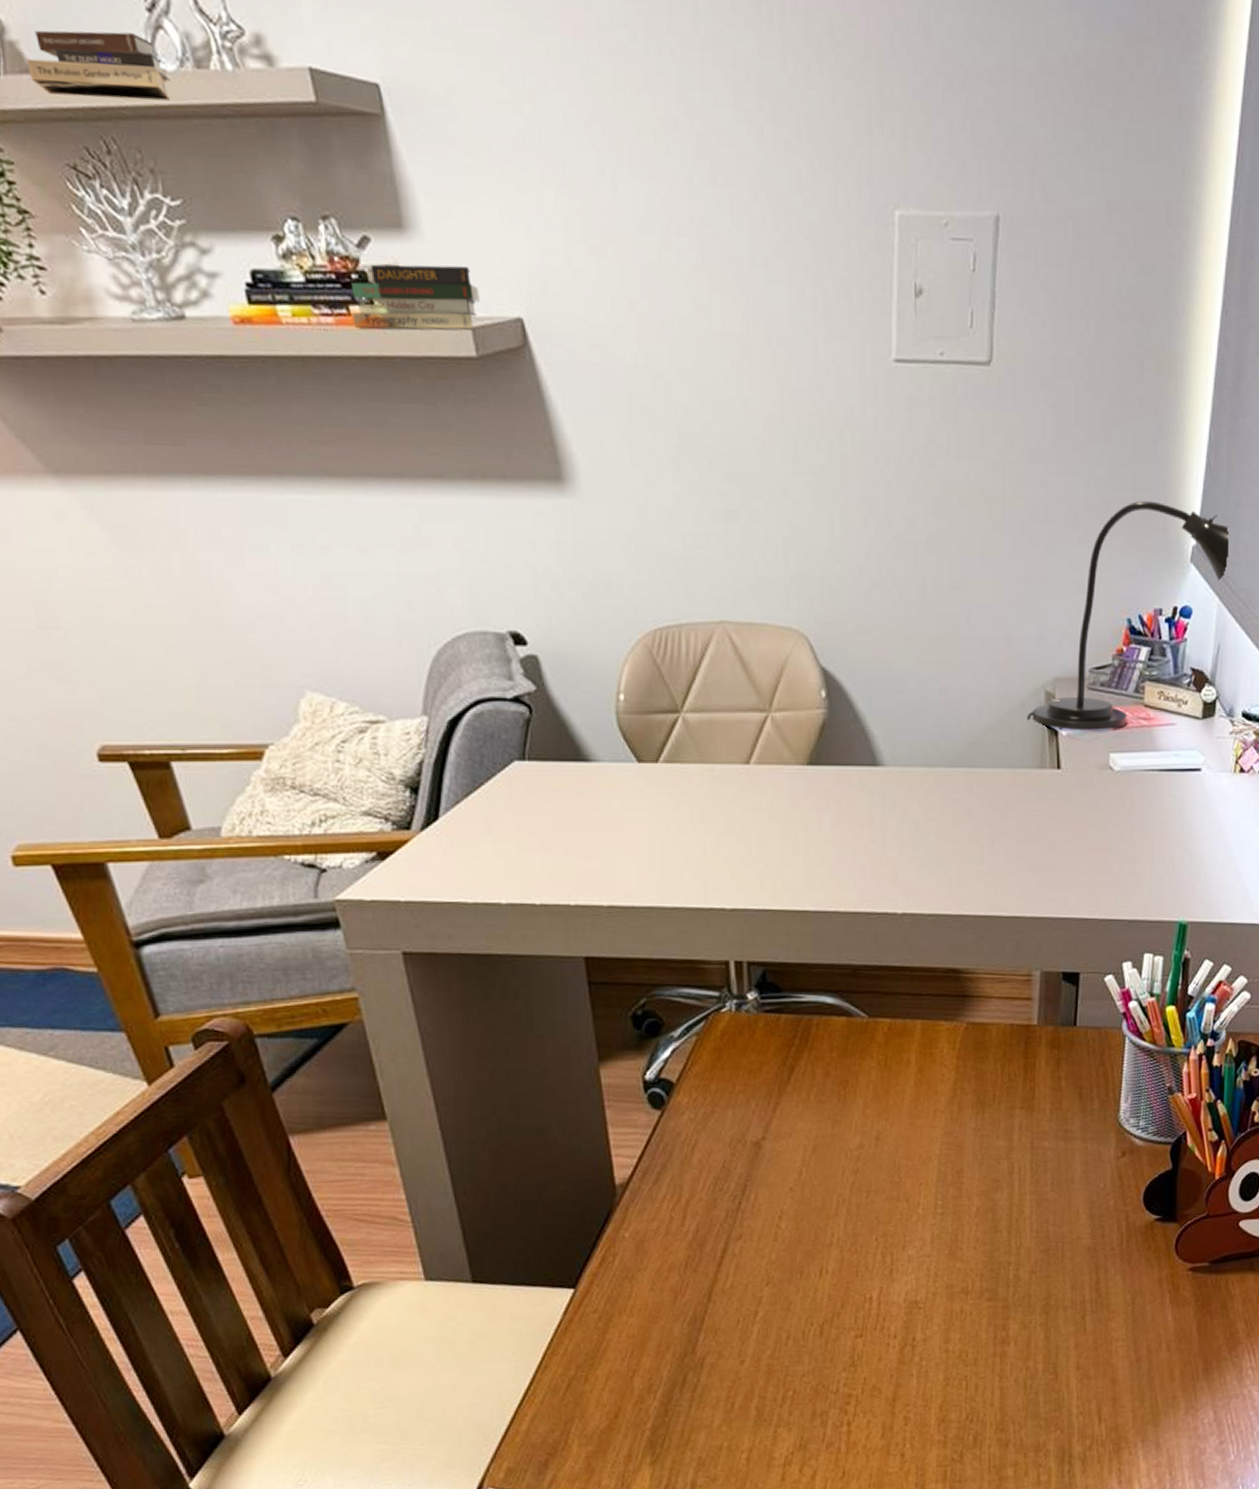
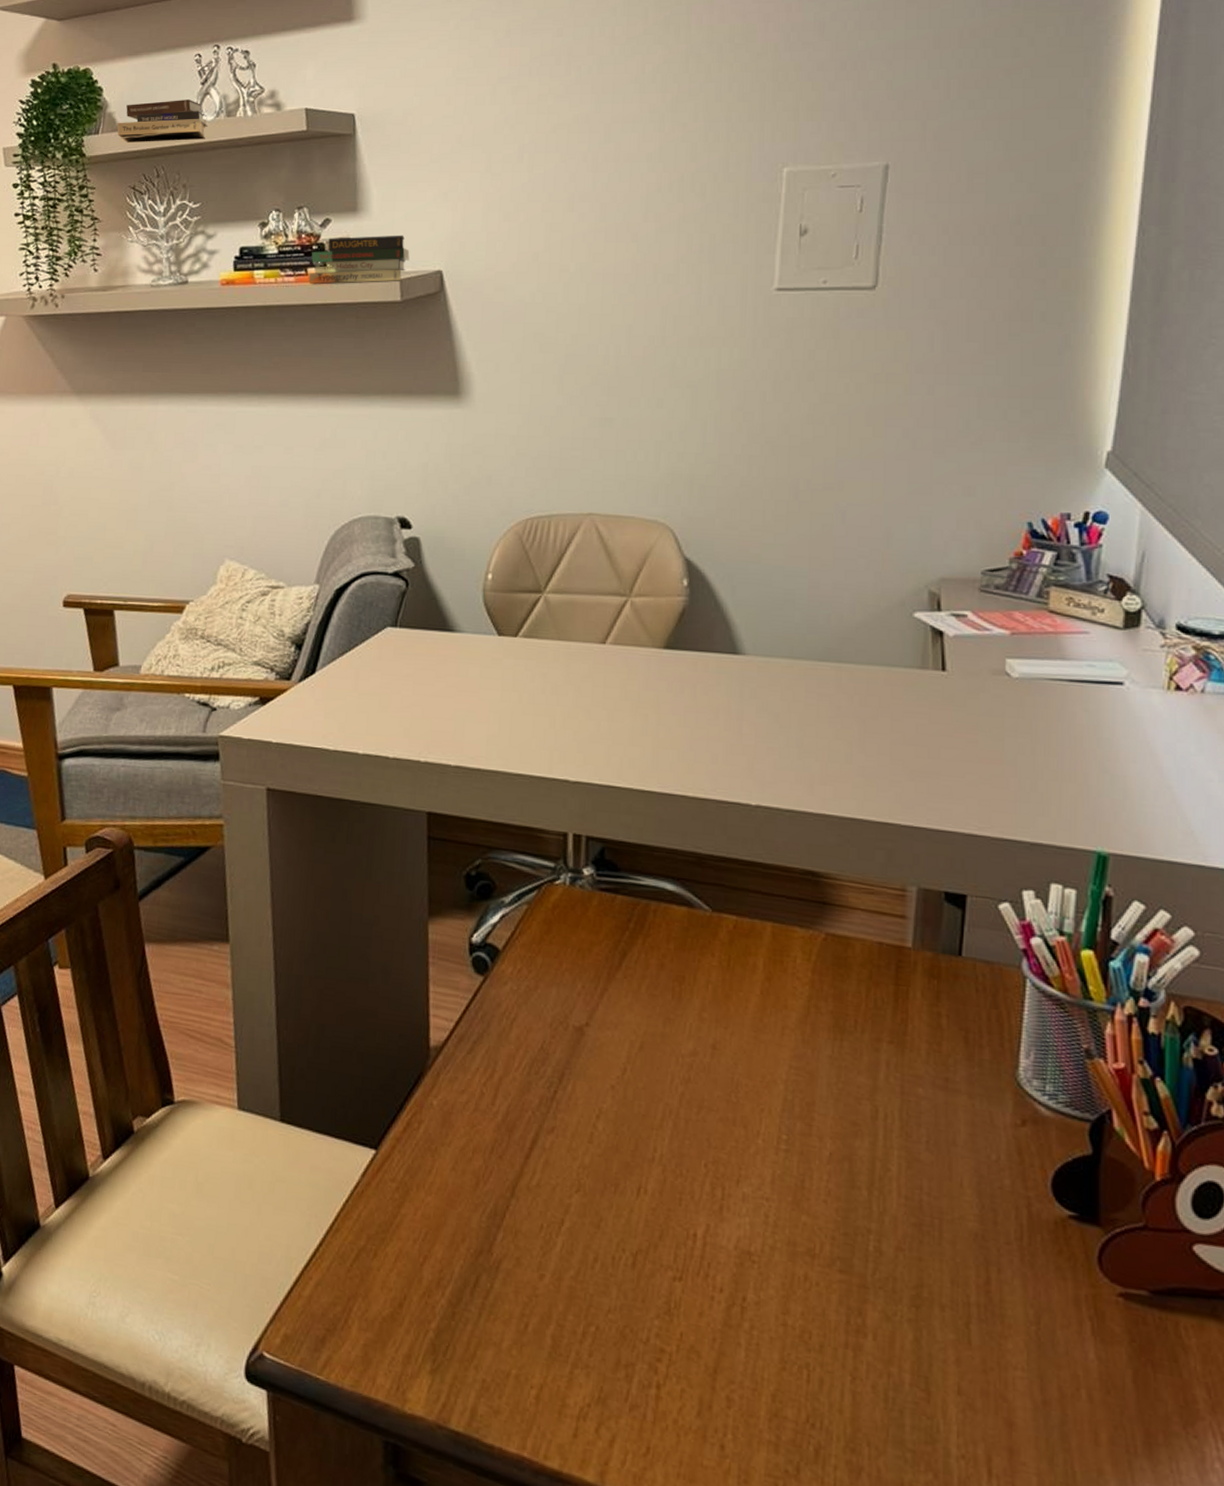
desk lamp: present [1027,500,1230,731] -> none [907,408,1154,635]

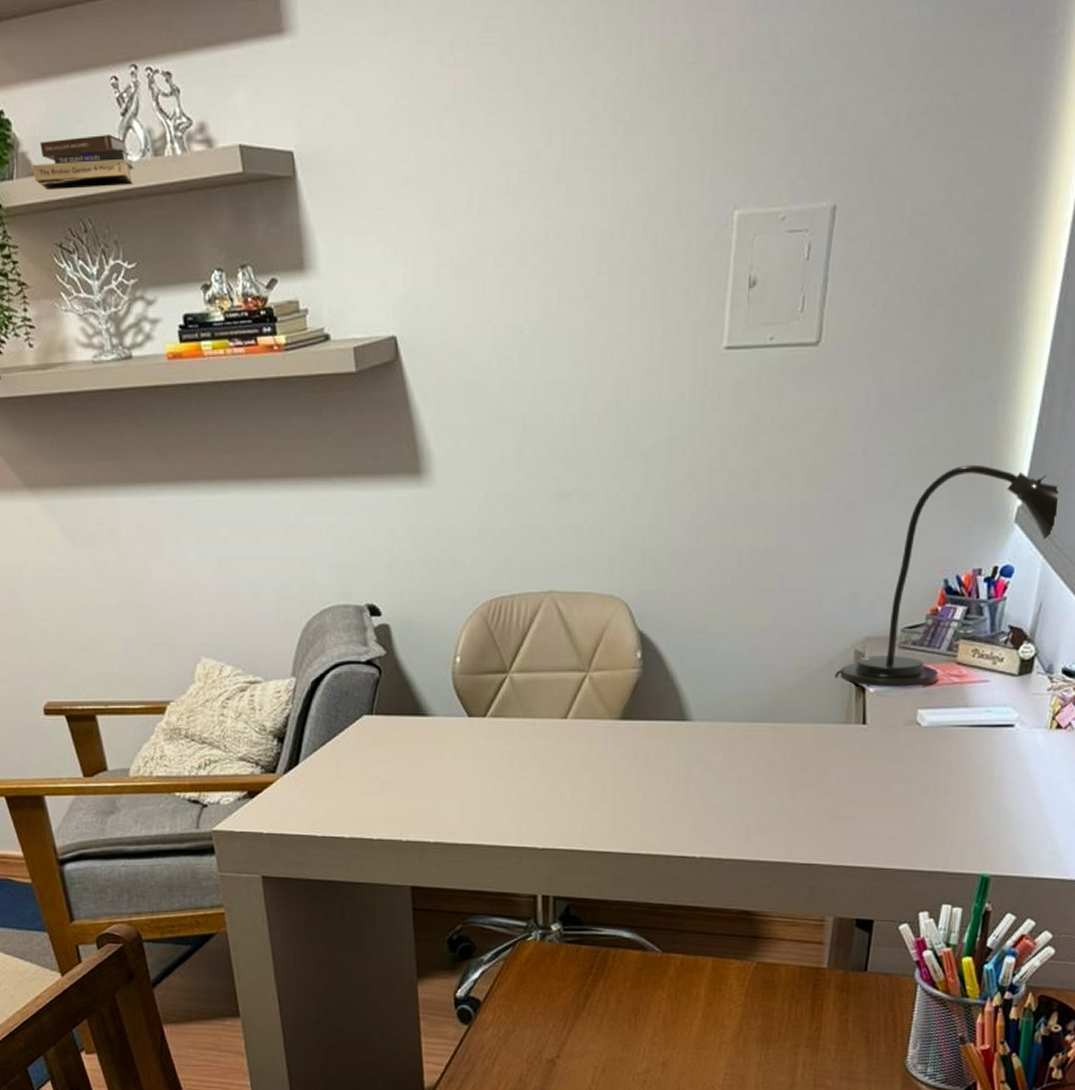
books: present [308,235,410,285] -> none [259,296,362,356]
desk lamp: none [907,408,1154,635] -> present [834,464,1060,688]

